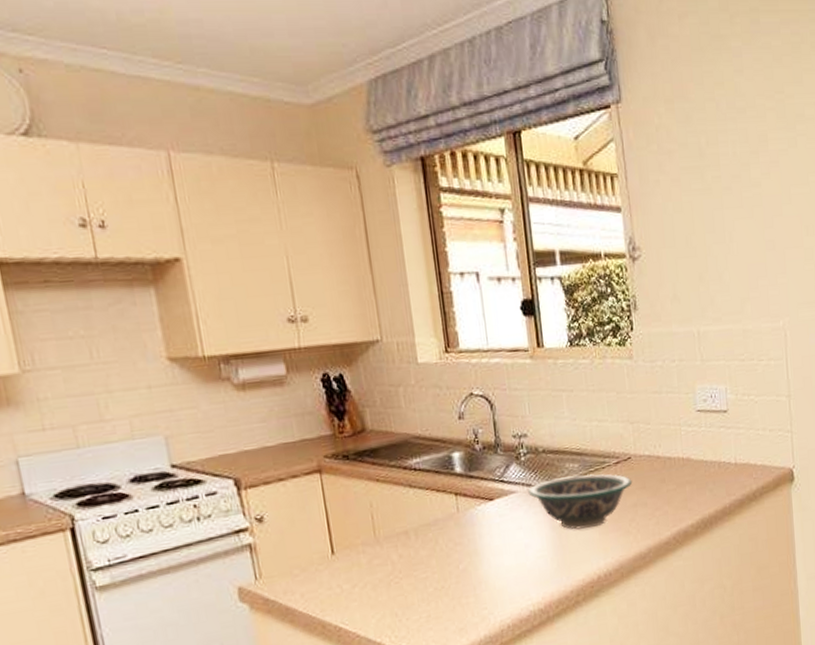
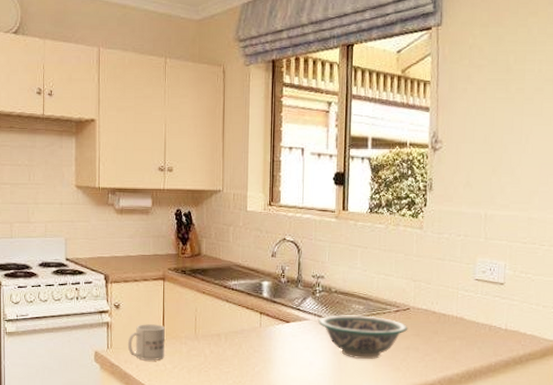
mug: none [283,533,338,586] -> present [127,324,165,360]

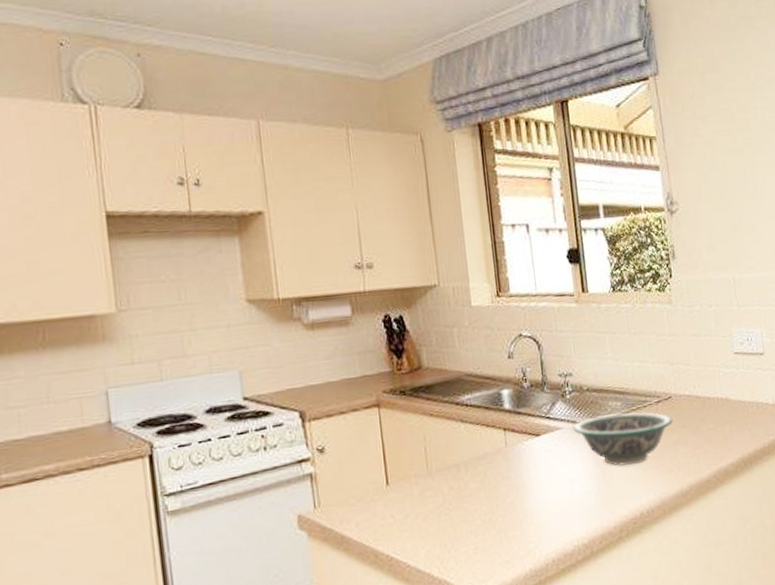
mug: present [127,324,165,360] -> none [340,464,392,515]

